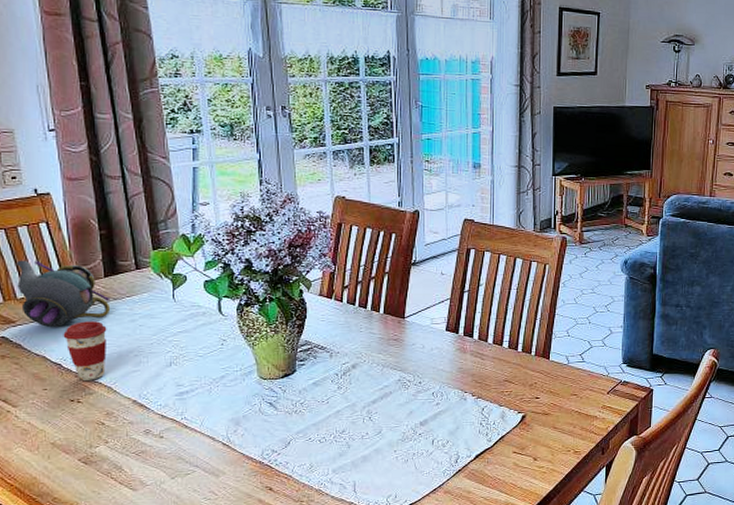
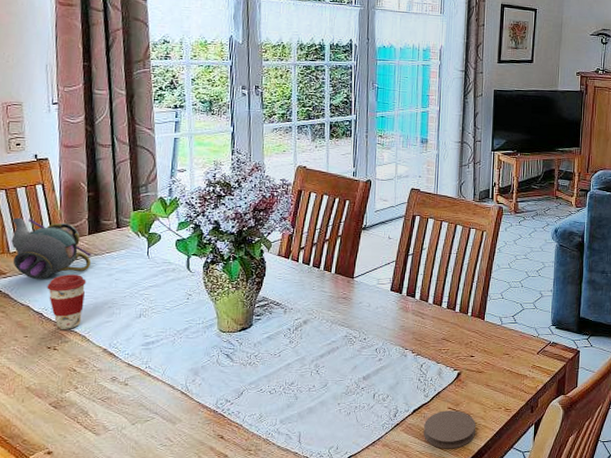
coaster: none [487,454,544,494] -> present [423,410,477,449]

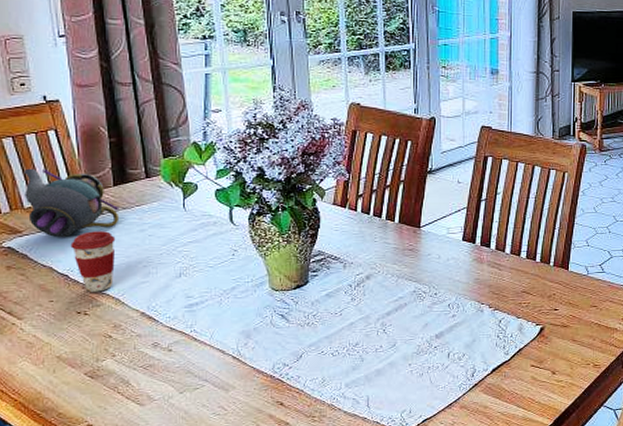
coaster: present [423,410,477,449] -> none [504,368,563,409]

